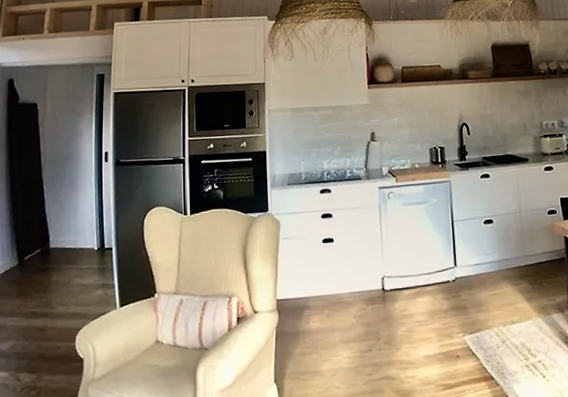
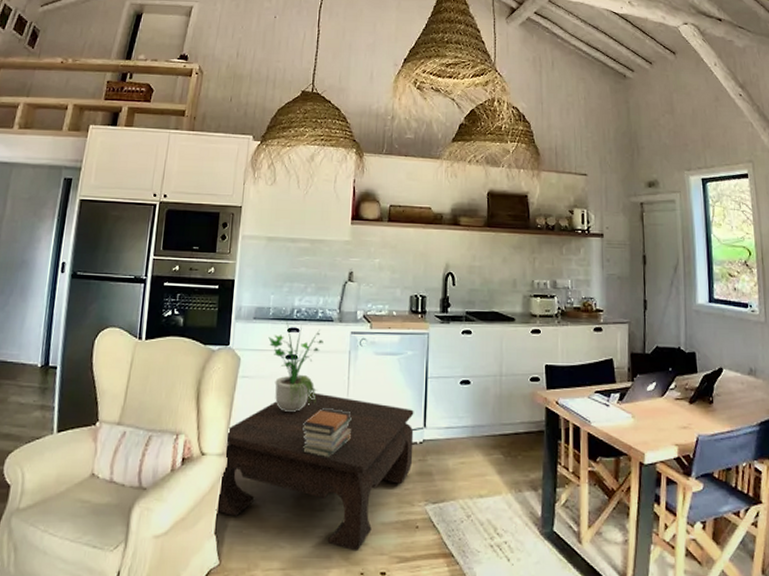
coffee table: none [273,245,448,384] -> present [215,392,414,552]
potted plant: none [303,183,354,267] -> present [268,320,323,413]
book stack: none [343,257,389,304] -> present [301,407,353,459]

